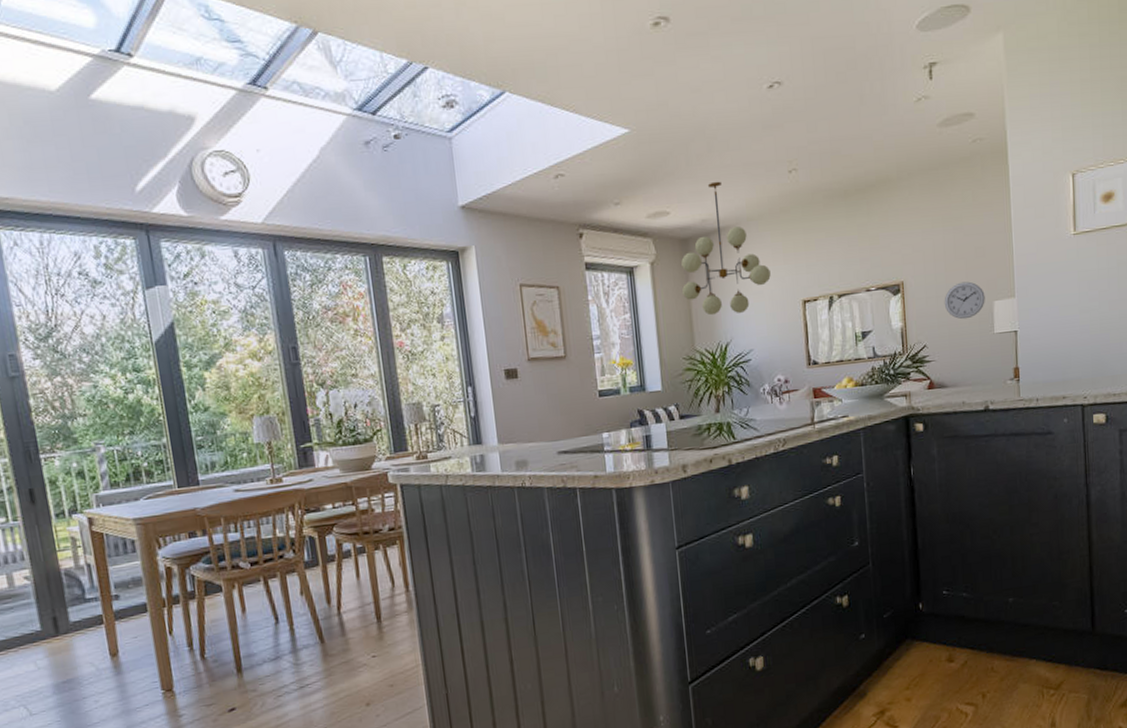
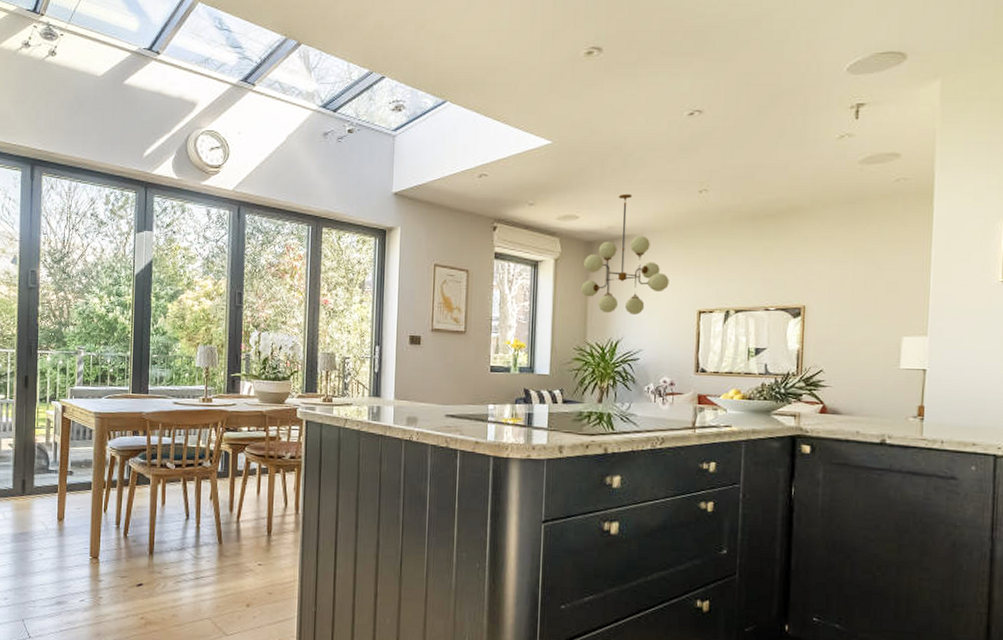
wall clock: present [944,281,985,320] -> none [847,314,893,351]

